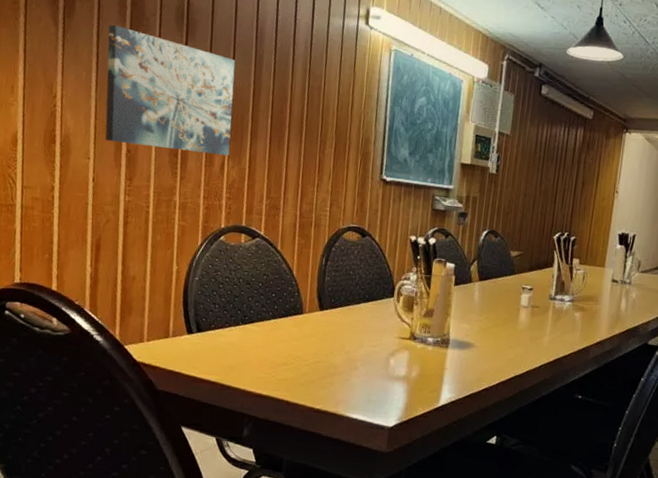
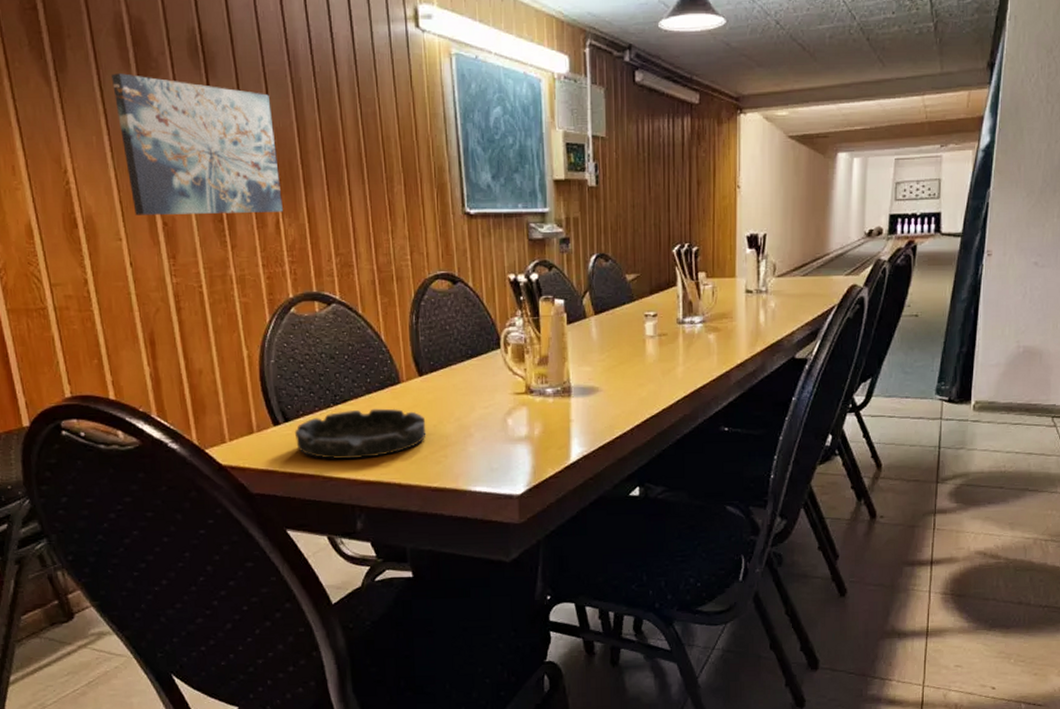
ashtray: none [204,330,319,375] -> present [294,408,426,459]

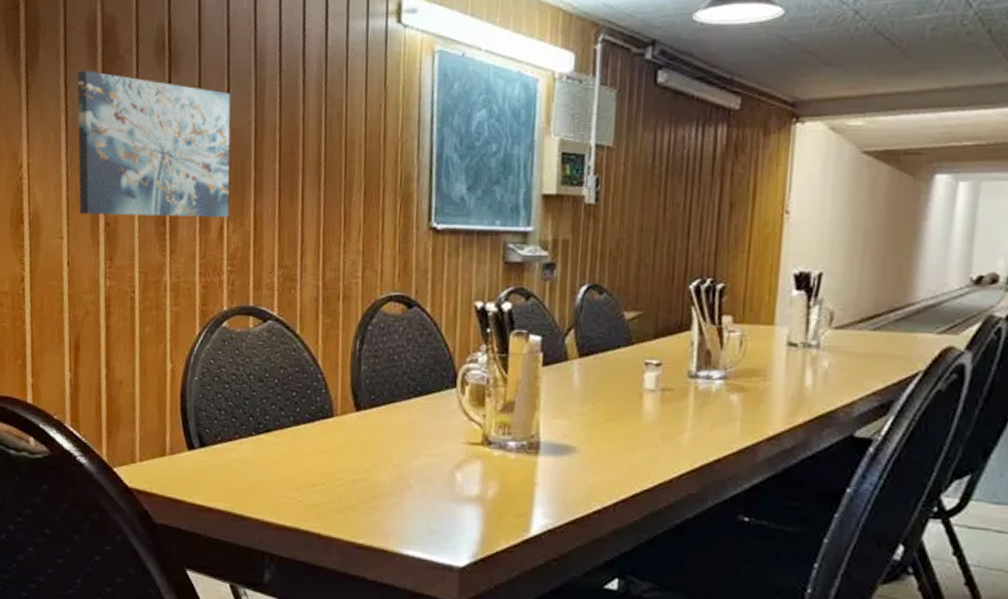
ashtray: present [294,408,426,459] -> none [209,441,358,499]

